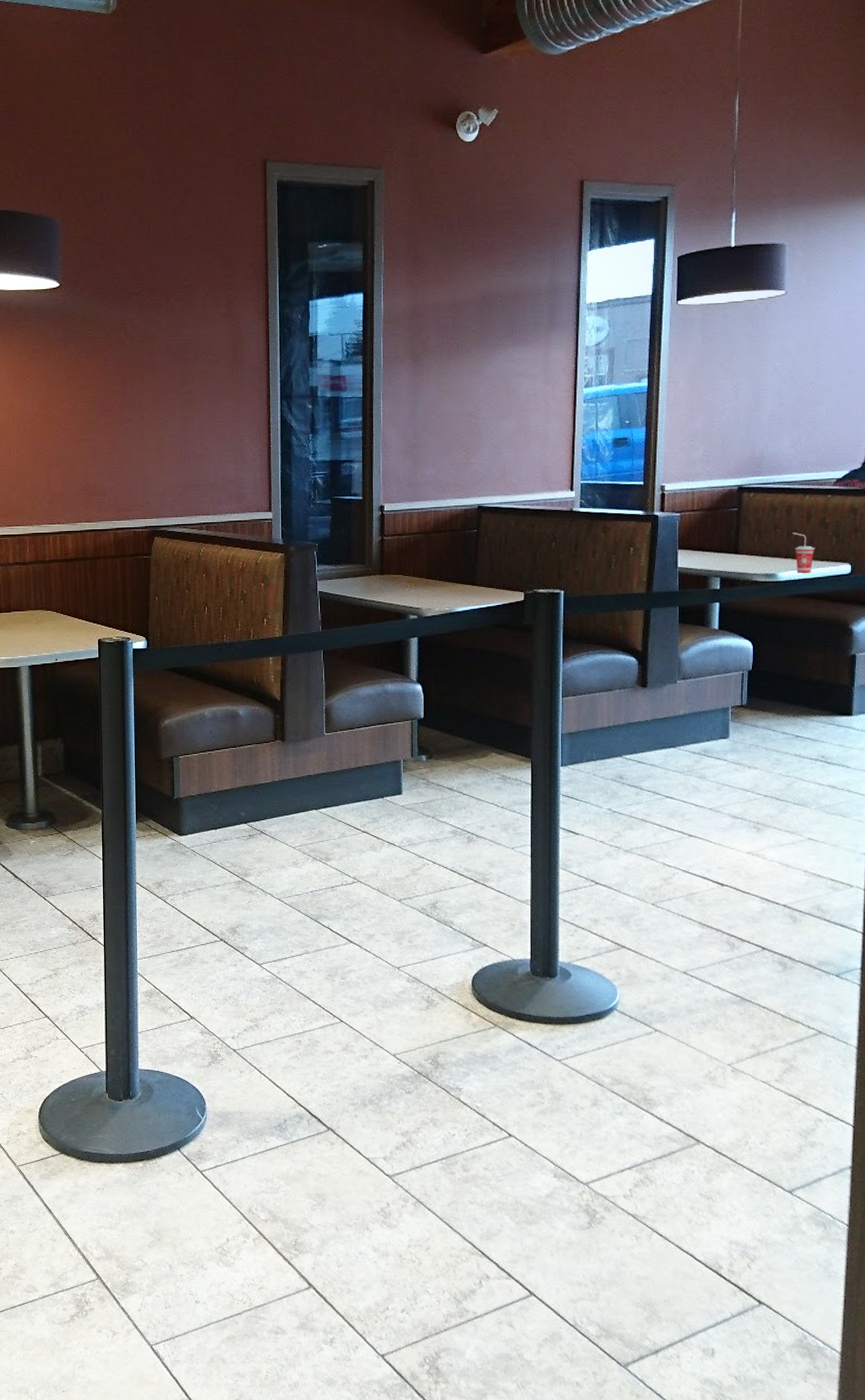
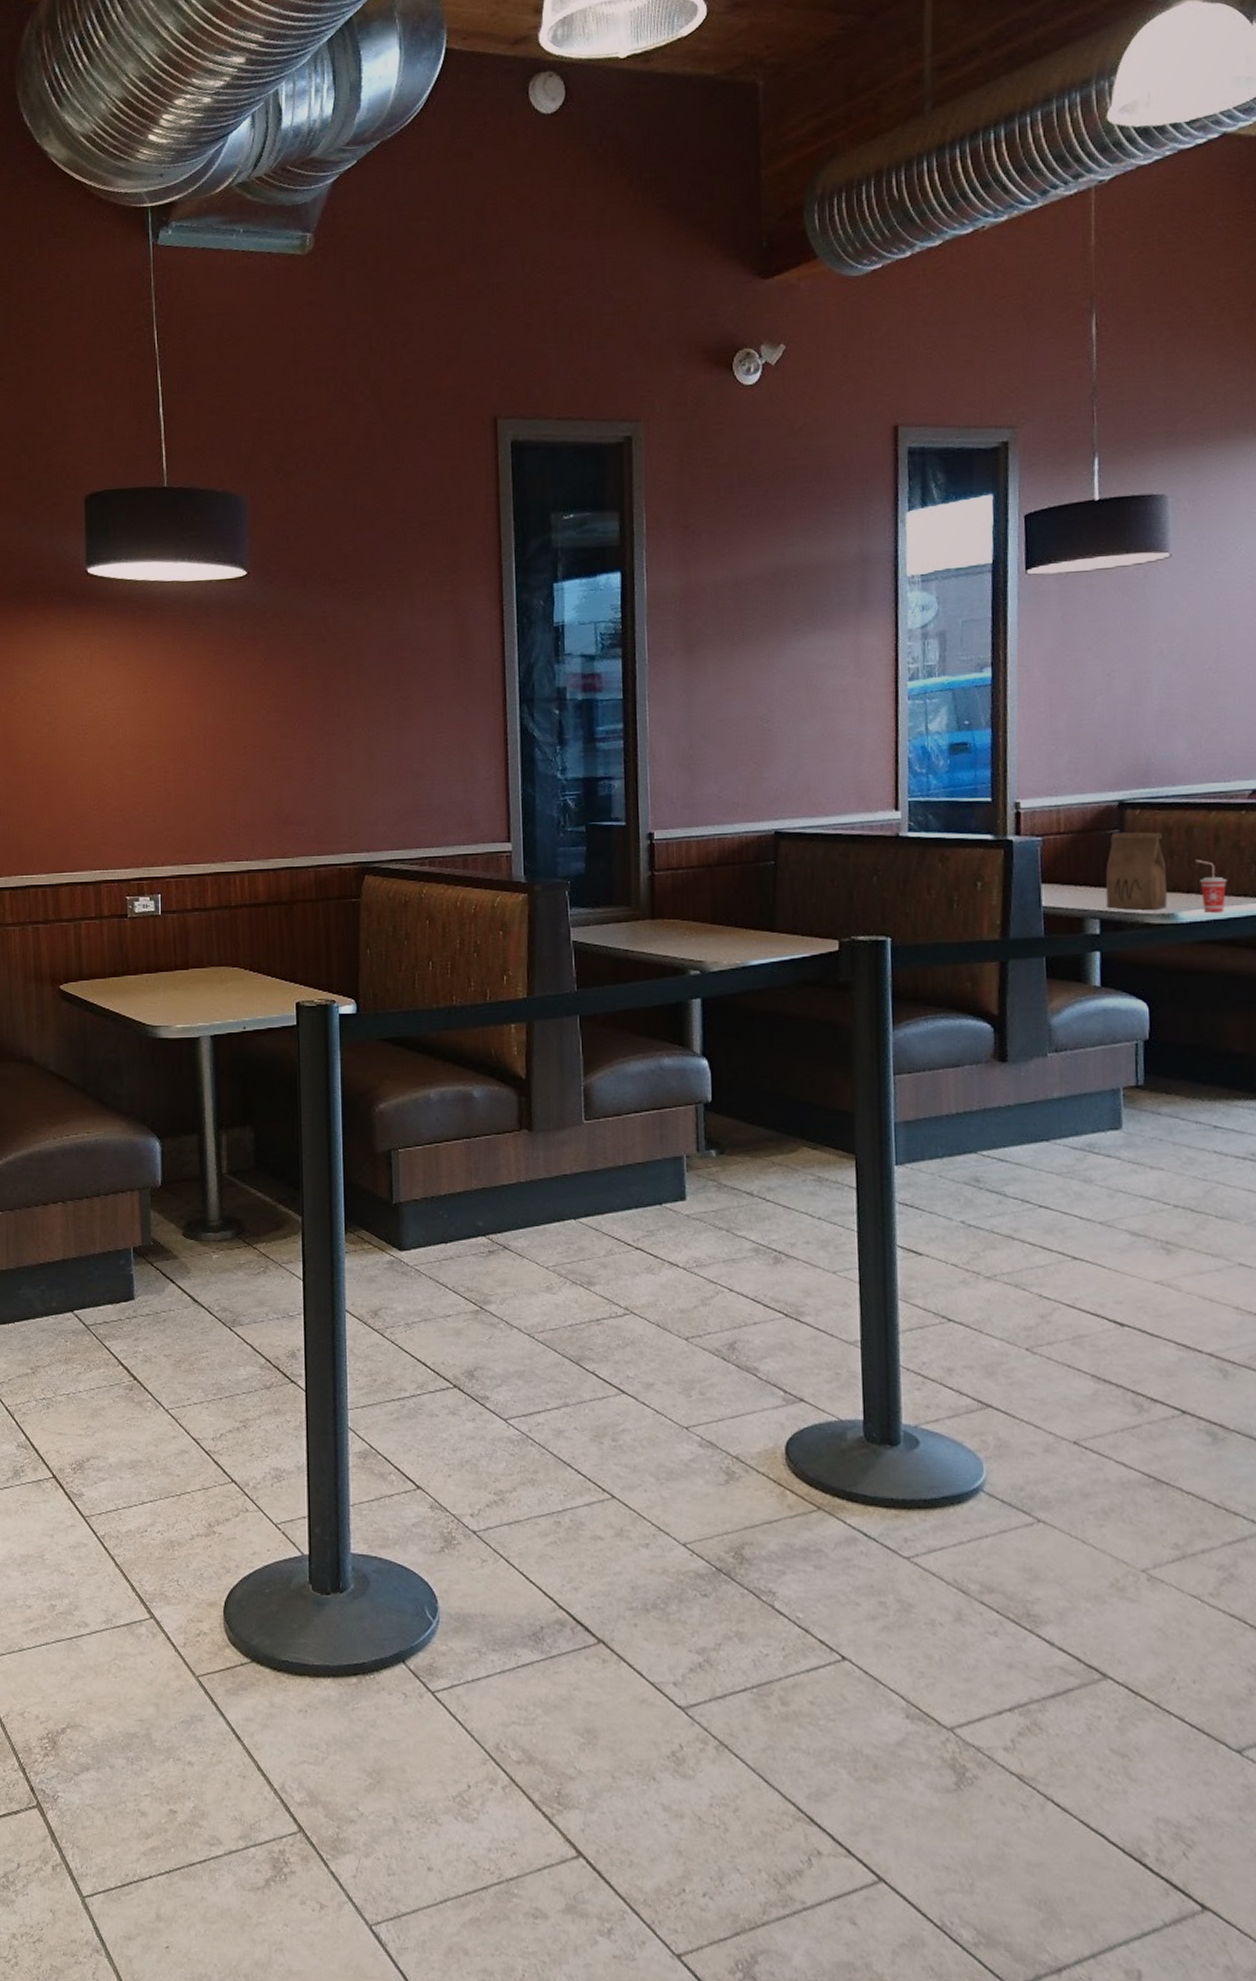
paper bag: none [725,510,770,571] -> present [1105,832,1167,910]

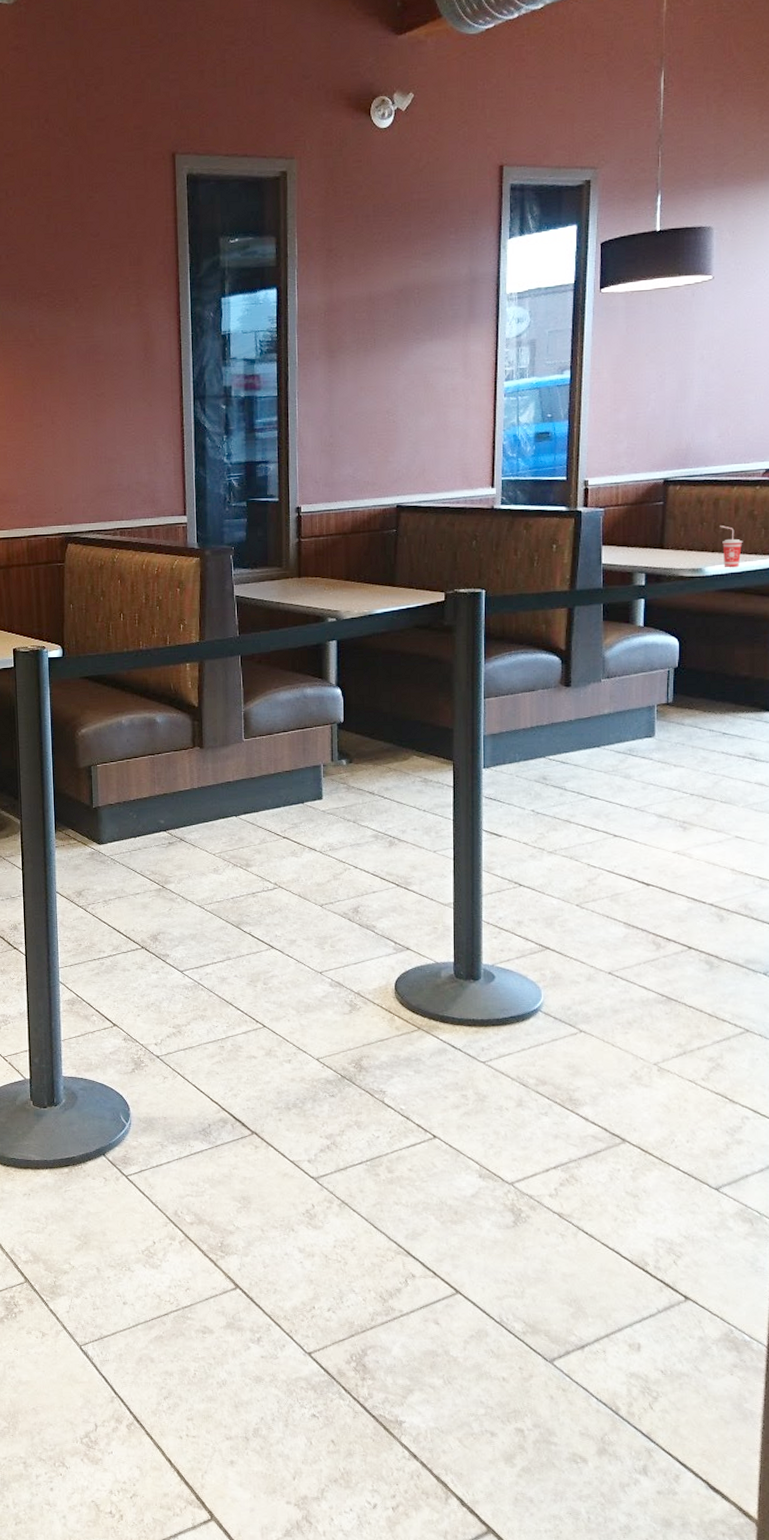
paper bag: present [1105,832,1167,910] -> none [651,503,697,566]

